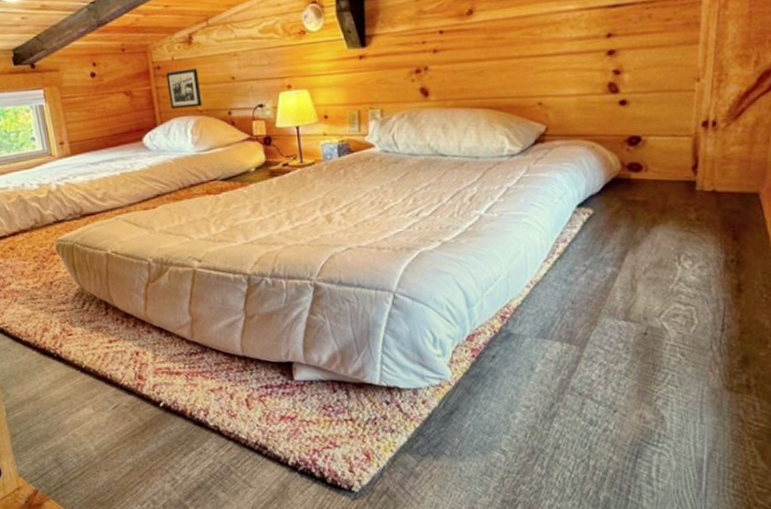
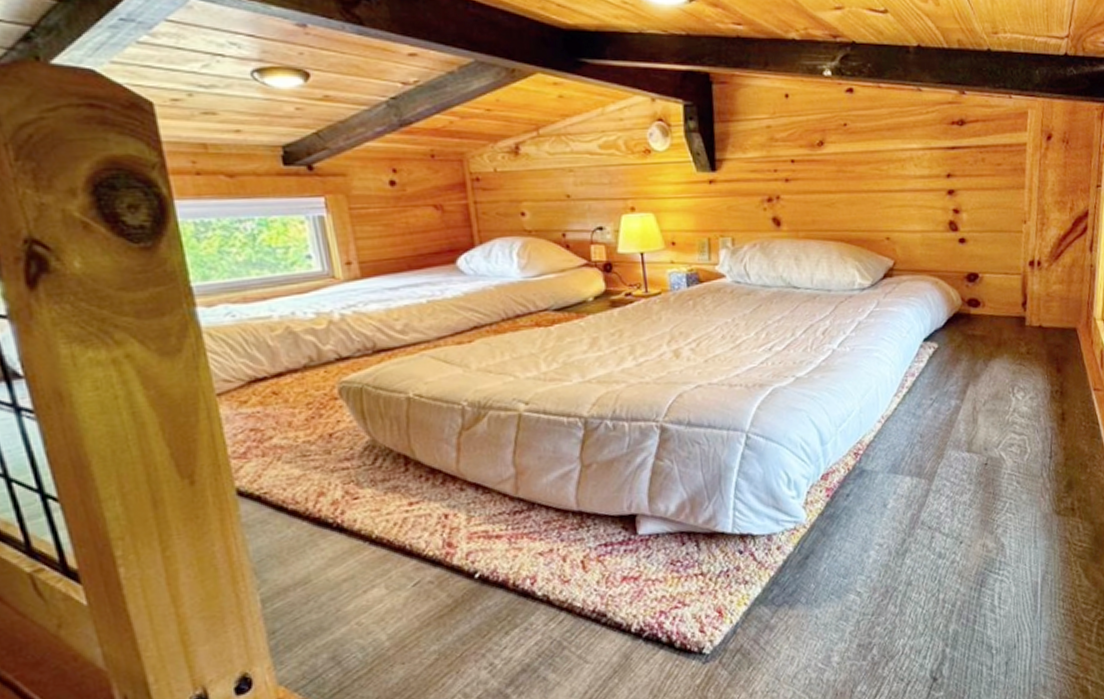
picture frame: present [166,68,203,110] -> none [487,182,532,228]

